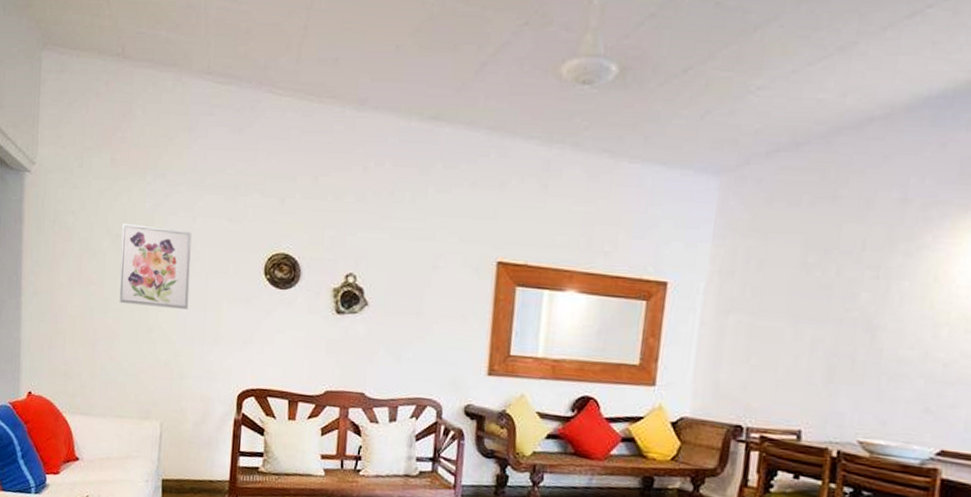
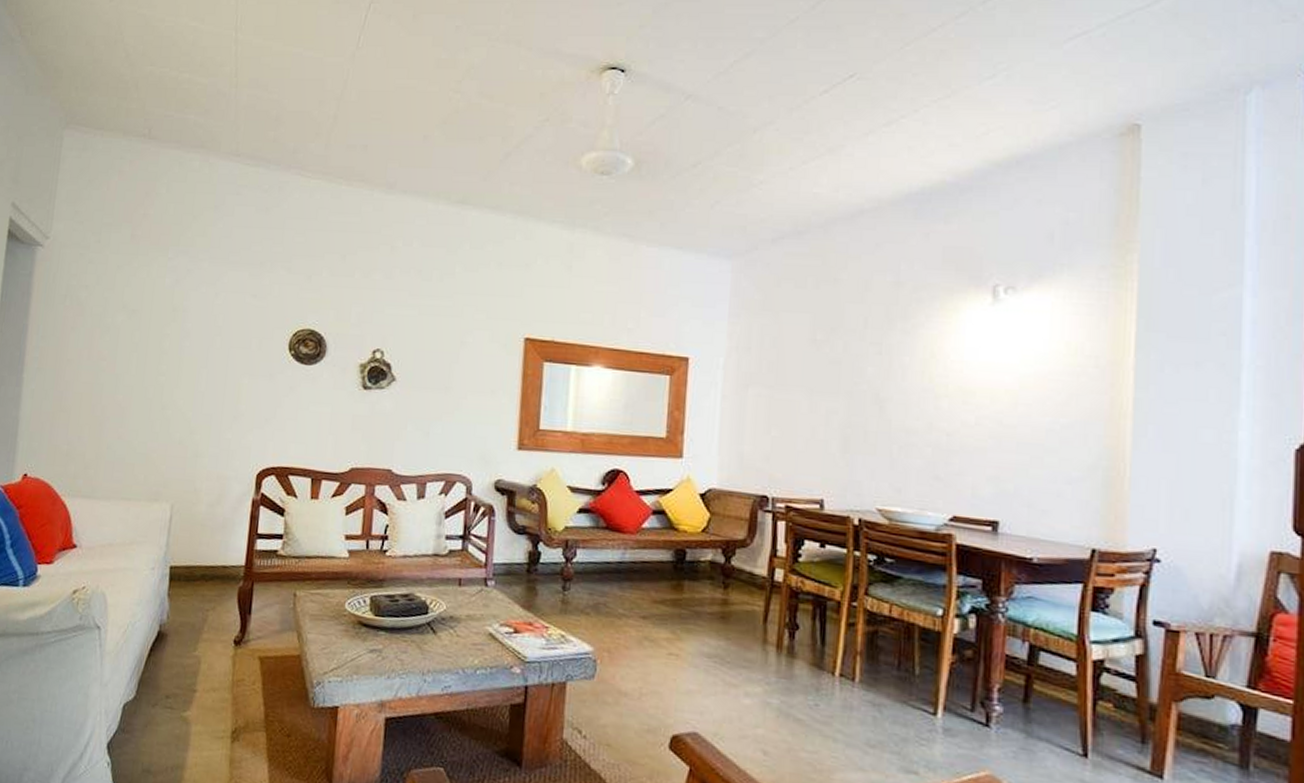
wall art: present [119,222,192,309] -> none [132,298,214,386]

